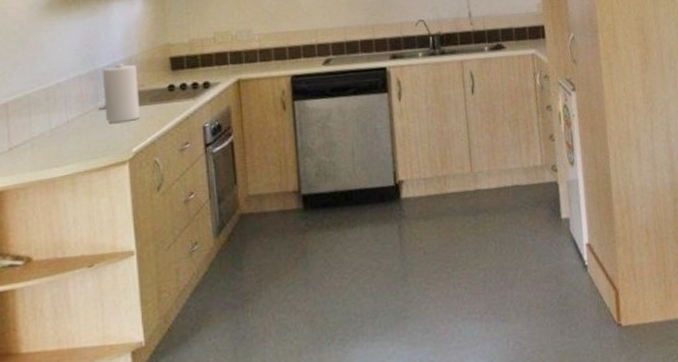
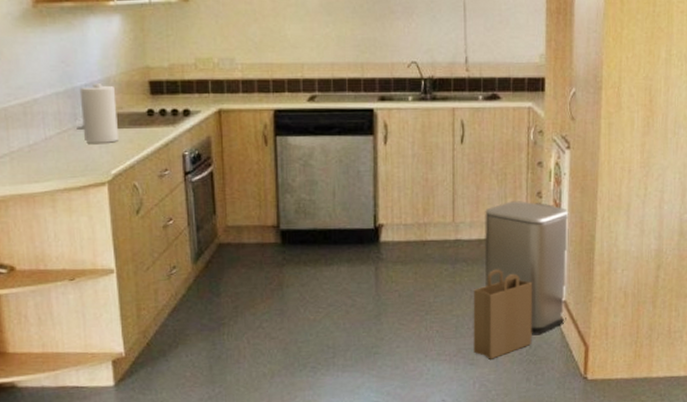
shopping bag: none [497,216,562,314] -> present [473,269,533,360]
pedal bin: none [501,145,593,282] -> present [484,201,569,334]

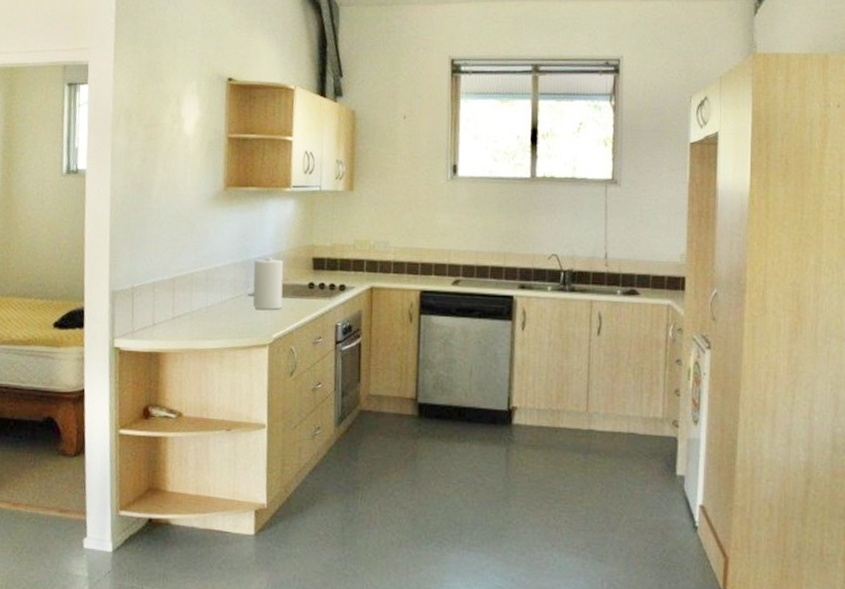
shopping bag: present [473,269,533,360] -> none [603,464,668,559]
pedal bin: present [484,201,569,334] -> none [617,396,709,538]

